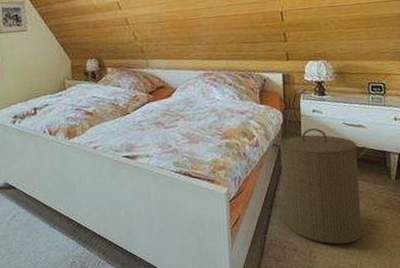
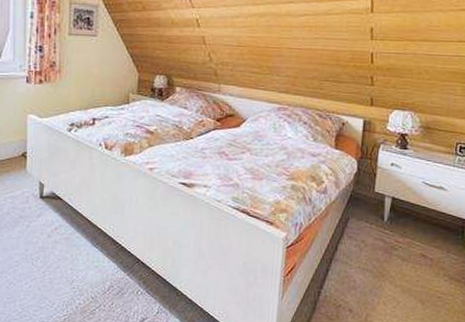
laundry hamper: present [272,127,367,245] -> none [341,182,446,313]

